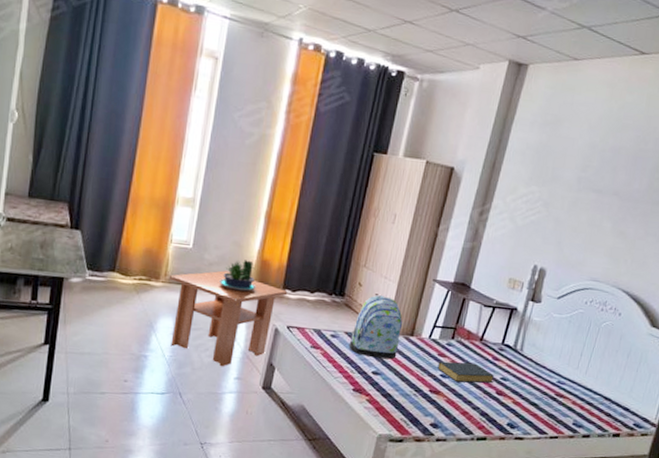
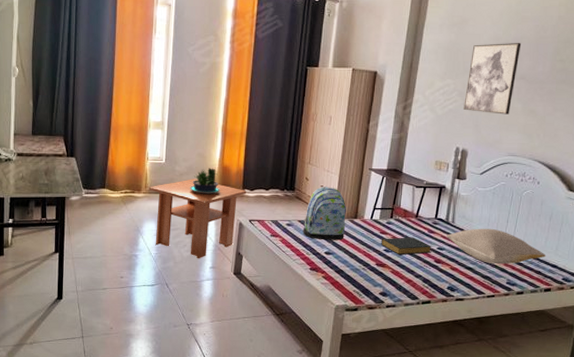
pillow: none [511,359,619,403] -> present [446,228,546,265]
wall art: none [546,149,619,234] -> present [463,43,522,115]

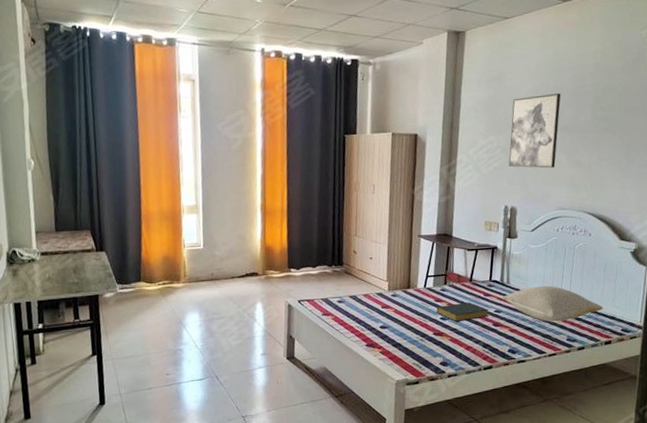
coffee table: present [149,179,247,259] -> none [189,262,293,347]
potted plant: present [190,168,220,194] -> none [232,249,265,278]
backpack: present [303,187,346,241] -> none [355,258,399,314]

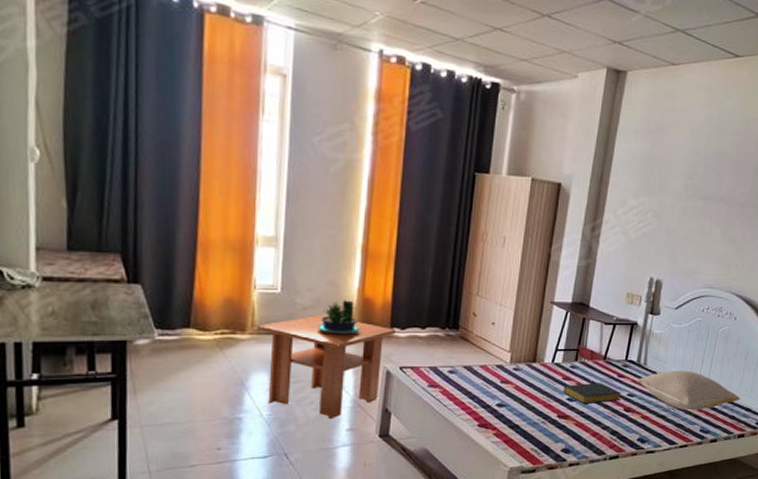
coffee table: none [189,262,293,347] -> present [258,314,396,420]
potted plant: none [232,249,265,278] -> present [317,300,360,335]
wall art: present [508,93,561,168] -> none [658,157,722,241]

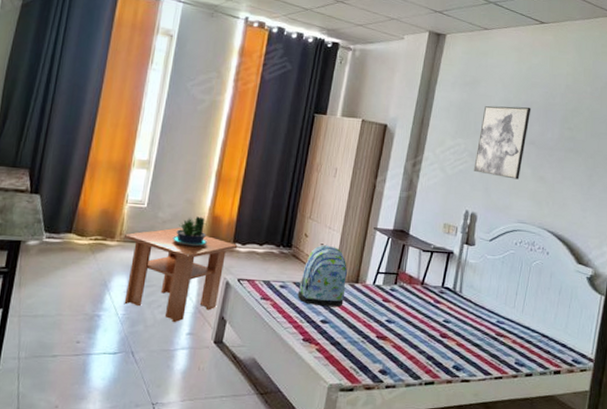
backpack: none [469,324,523,390] -> present [297,245,347,308]
hardback book: present [564,383,622,405] -> none [383,306,438,328]
pillow: present [637,370,741,411] -> none [452,300,556,342]
wall art: none [658,157,722,241] -> present [473,105,531,180]

